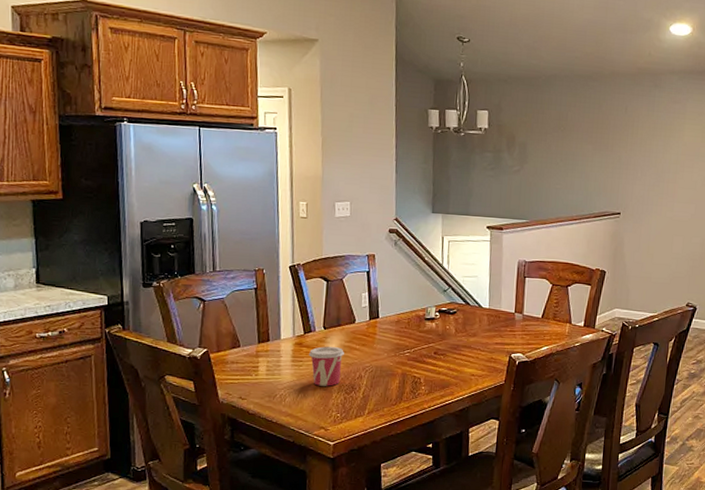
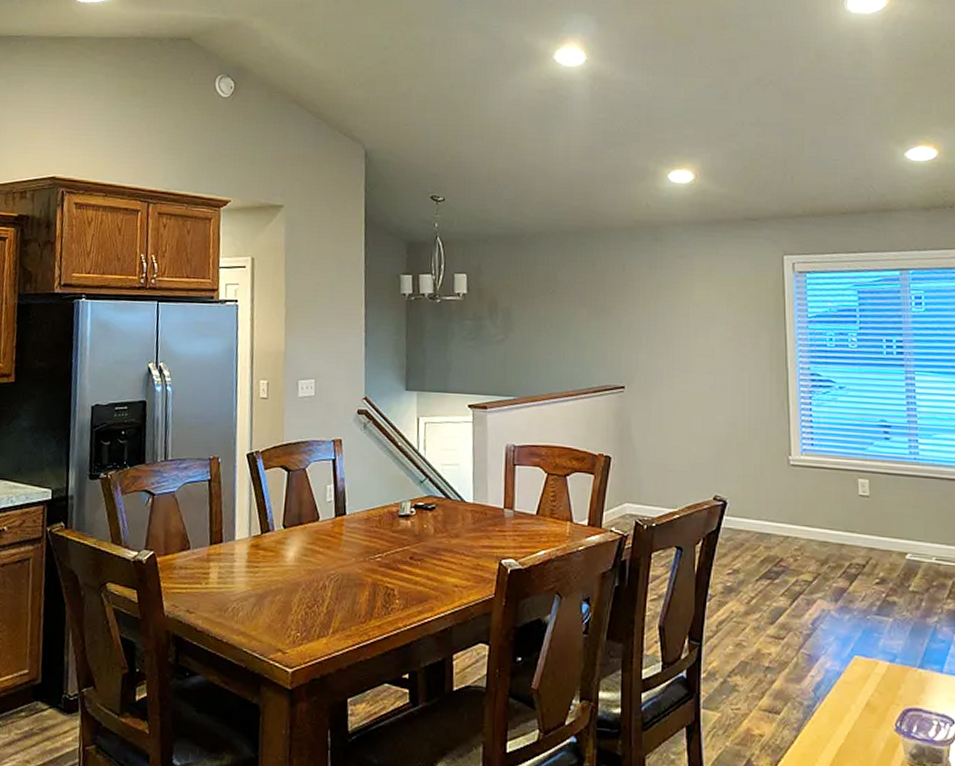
cup: present [308,346,344,386] -> none [265,549,306,598]

